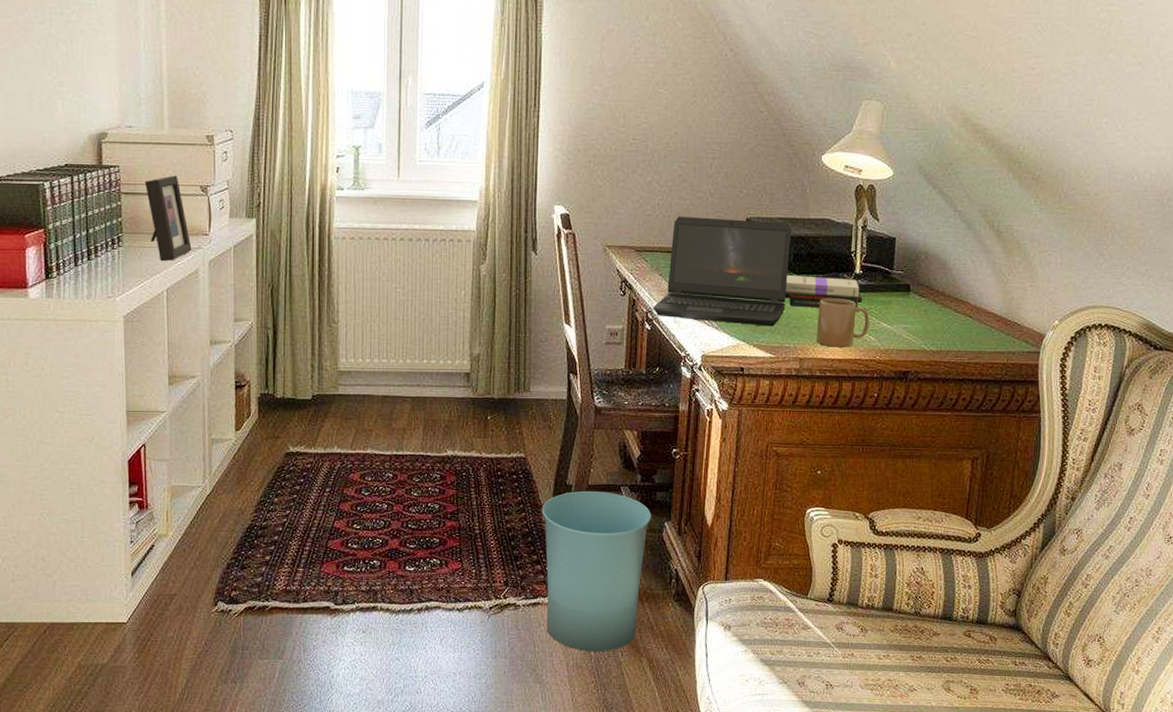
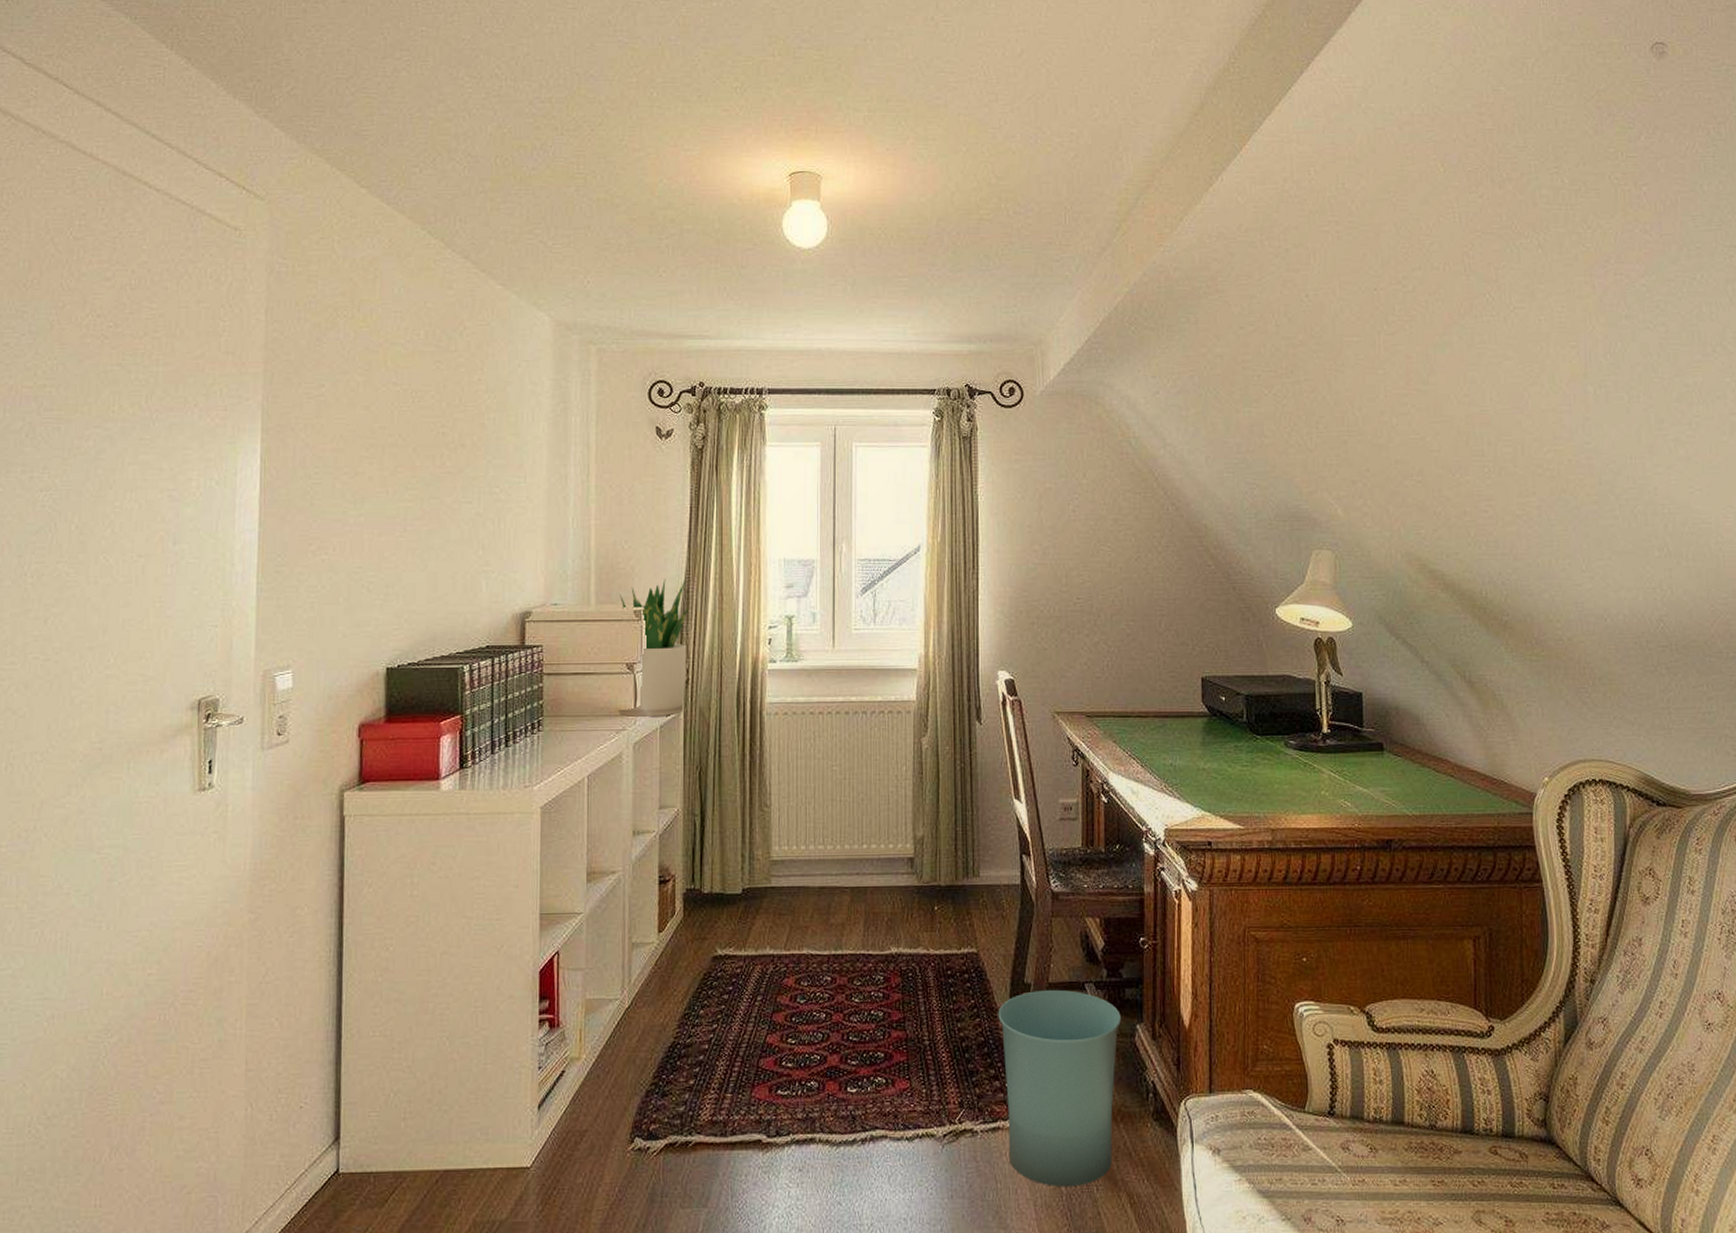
picture frame: present [144,175,192,262] -> none [568,653,616,746]
planter: none [193,105,259,238] -> present [617,579,689,718]
laptop computer: present [653,216,792,327] -> none [1108,677,1251,795]
books: present [784,275,863,309] -> none [1249,737,1334,772]
mug: present [817,298,870,348] -> none [1287,761,1343,815]

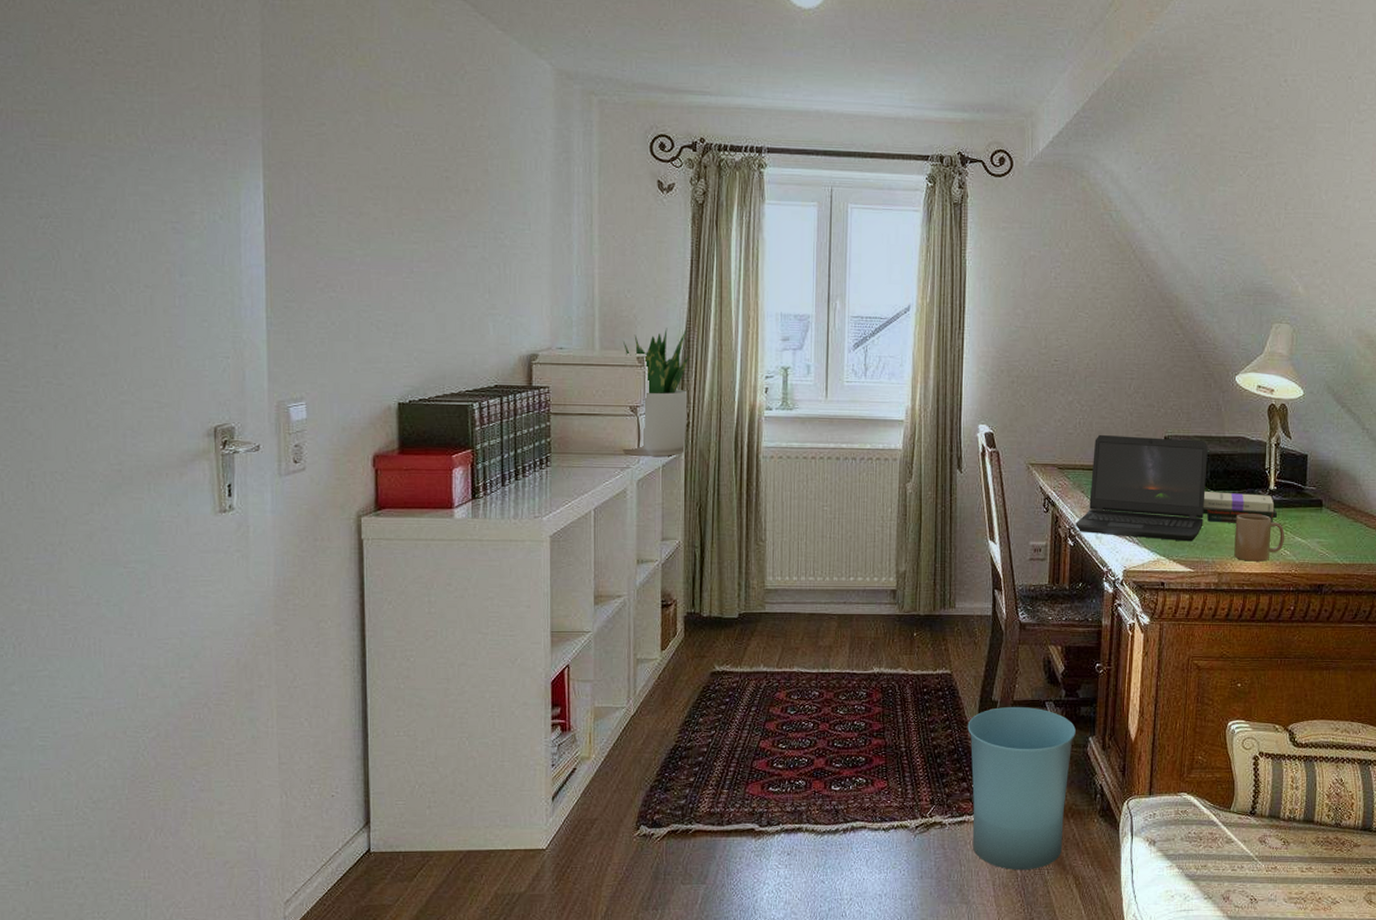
laptop computer: none [1108,677,1251,795] -> present [1075,434,1208,542]
books: none [1249,737,1334,772] -> present [1202,492,1278,524]
mug: none [1287,761,1343,815] -> present [1234,514,1284,562]

